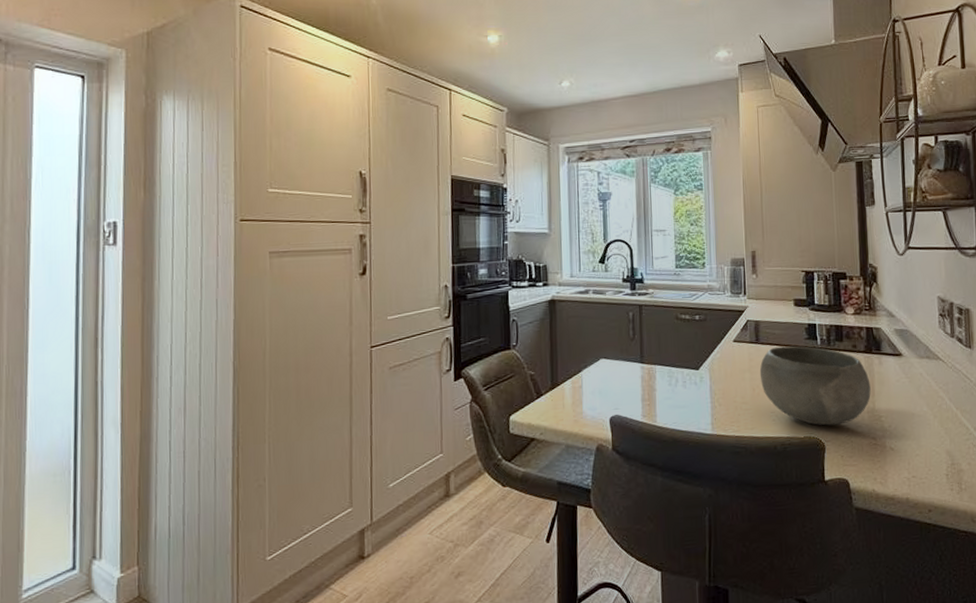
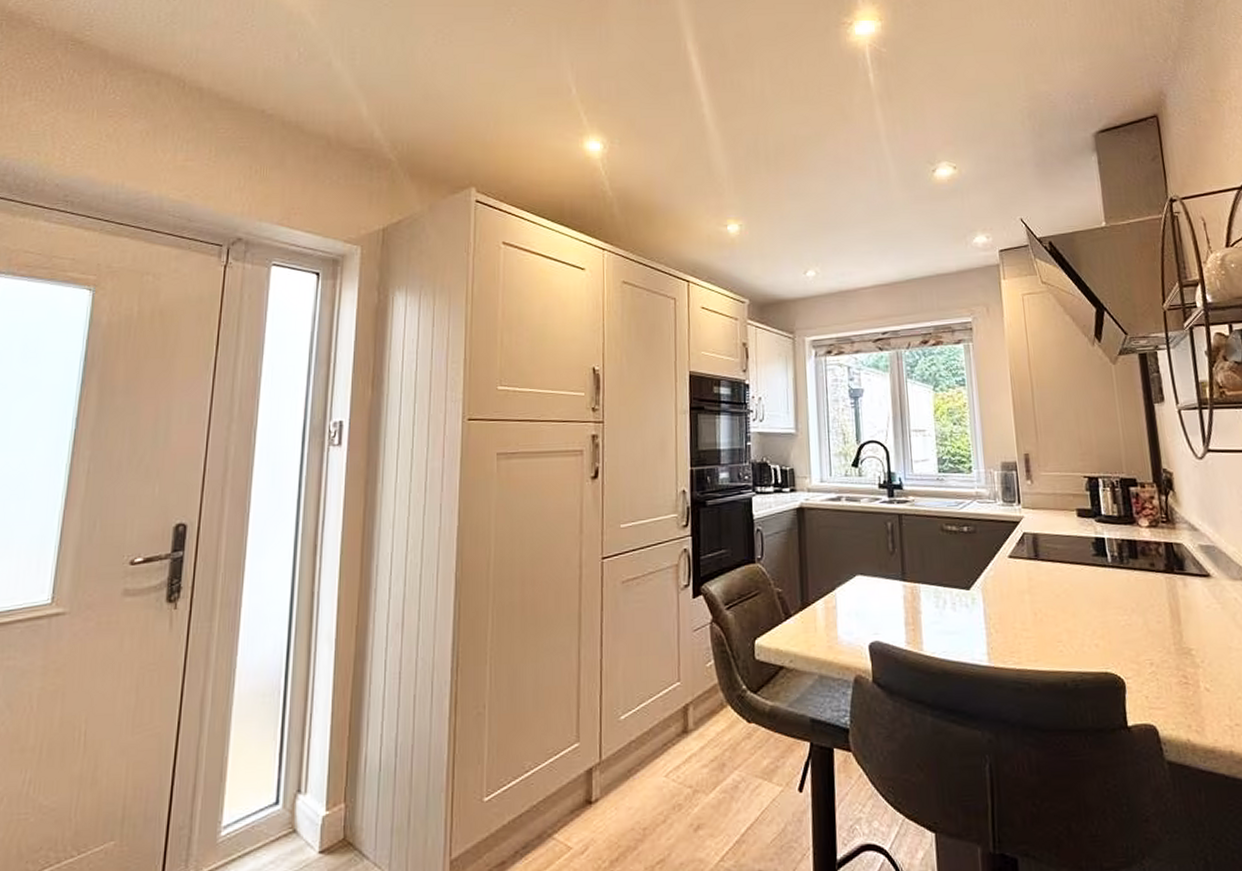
bowl: present [759,345,871,426] -> none [1041,563,1177,659]

